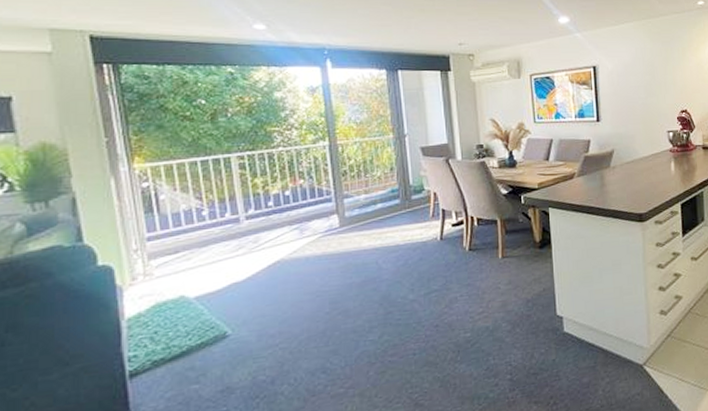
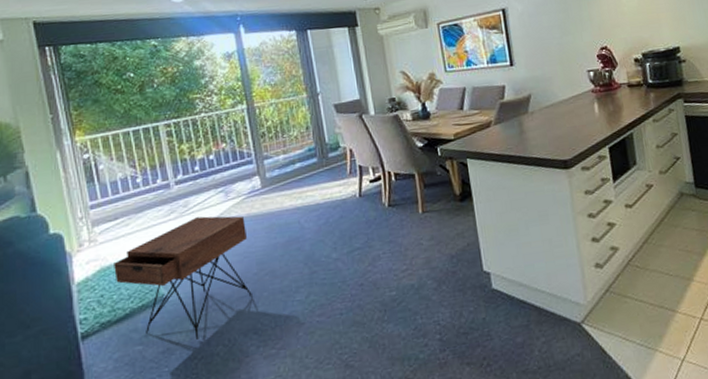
nightstand: none [171,253,323,380] -> present [114,216,252,341]

